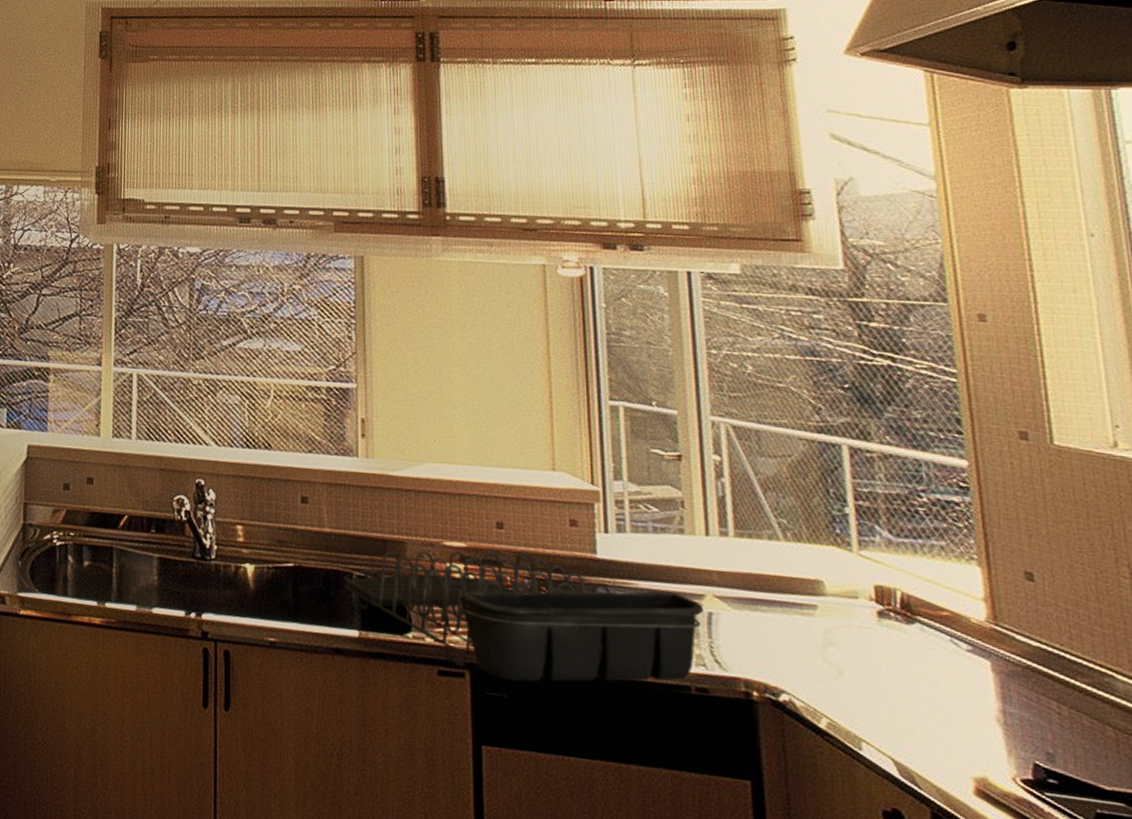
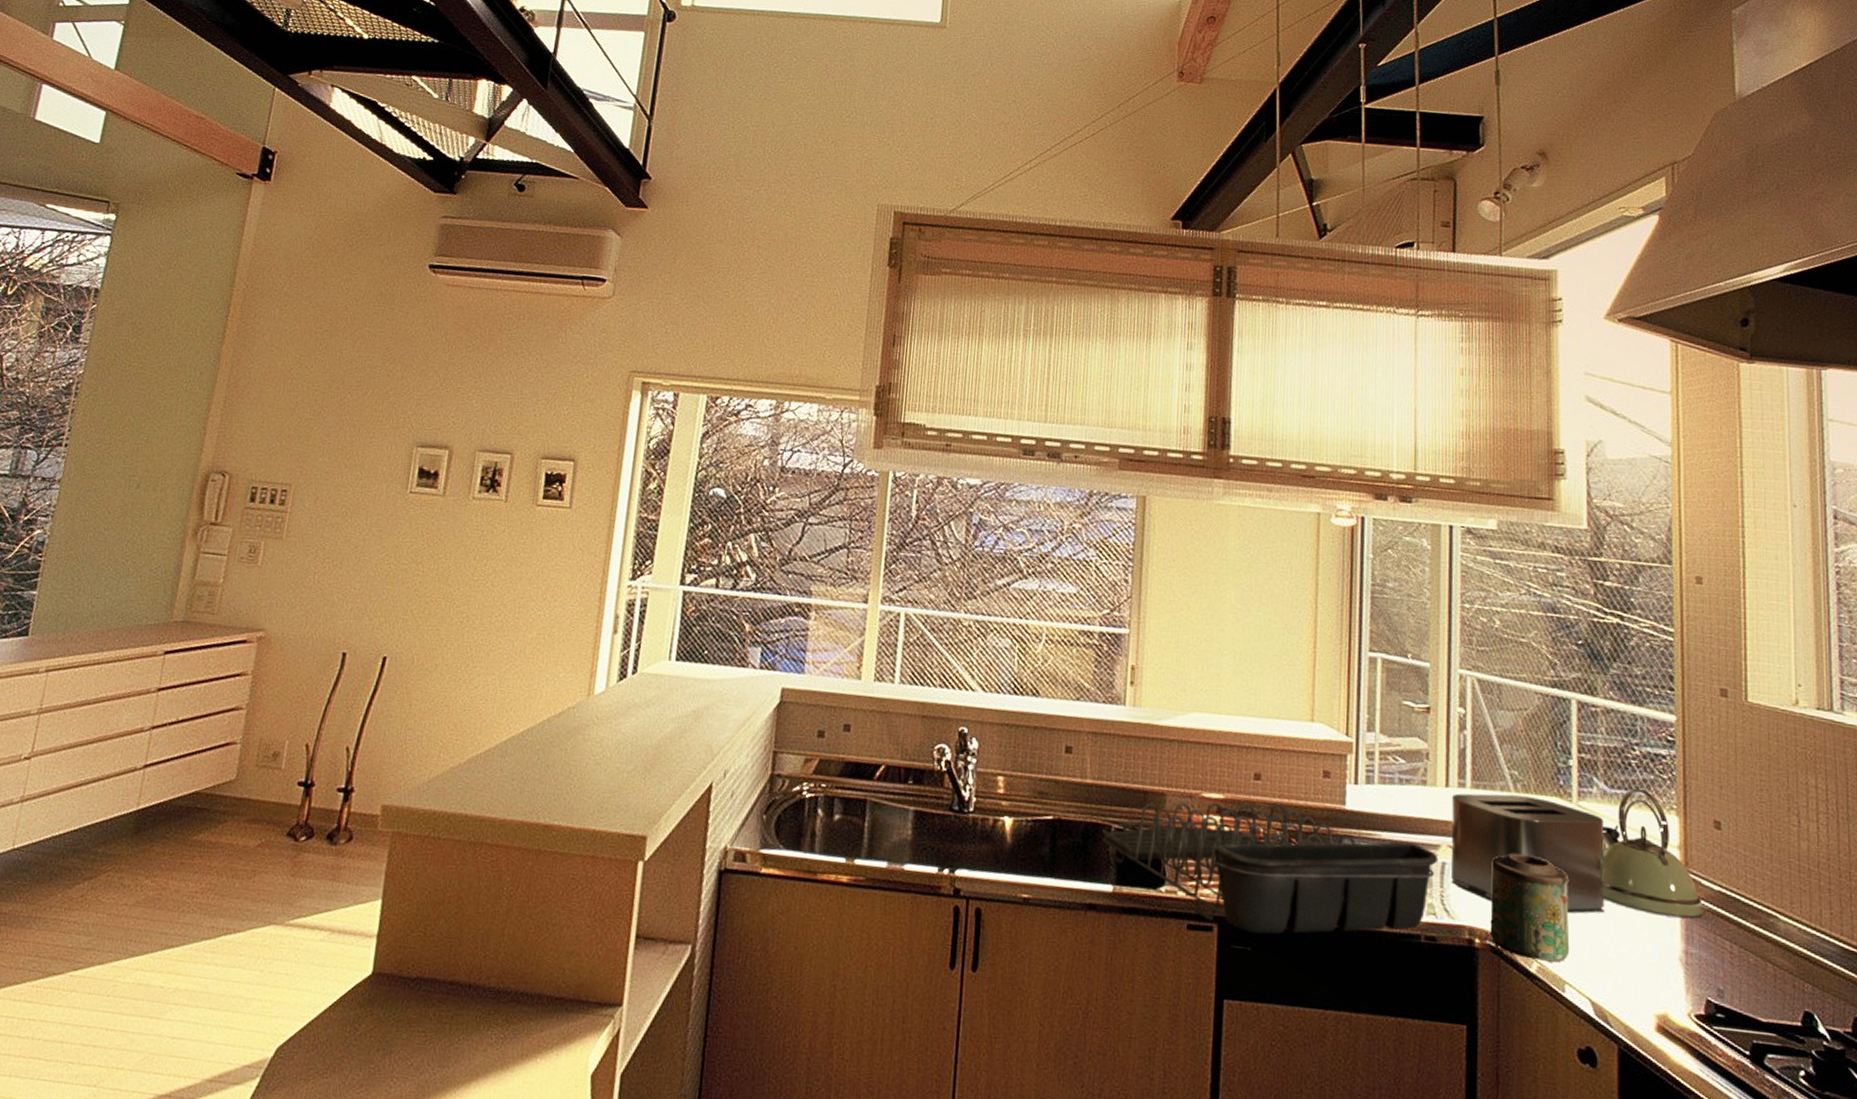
toaster: none [713,542,901,669] -> present [1450,793,1605,914]
canister: none [764,604,864,719] -> present [1490,853,1570,963]
kettle: none [891,537,1023,677] -> present [1602,788,1704,919]

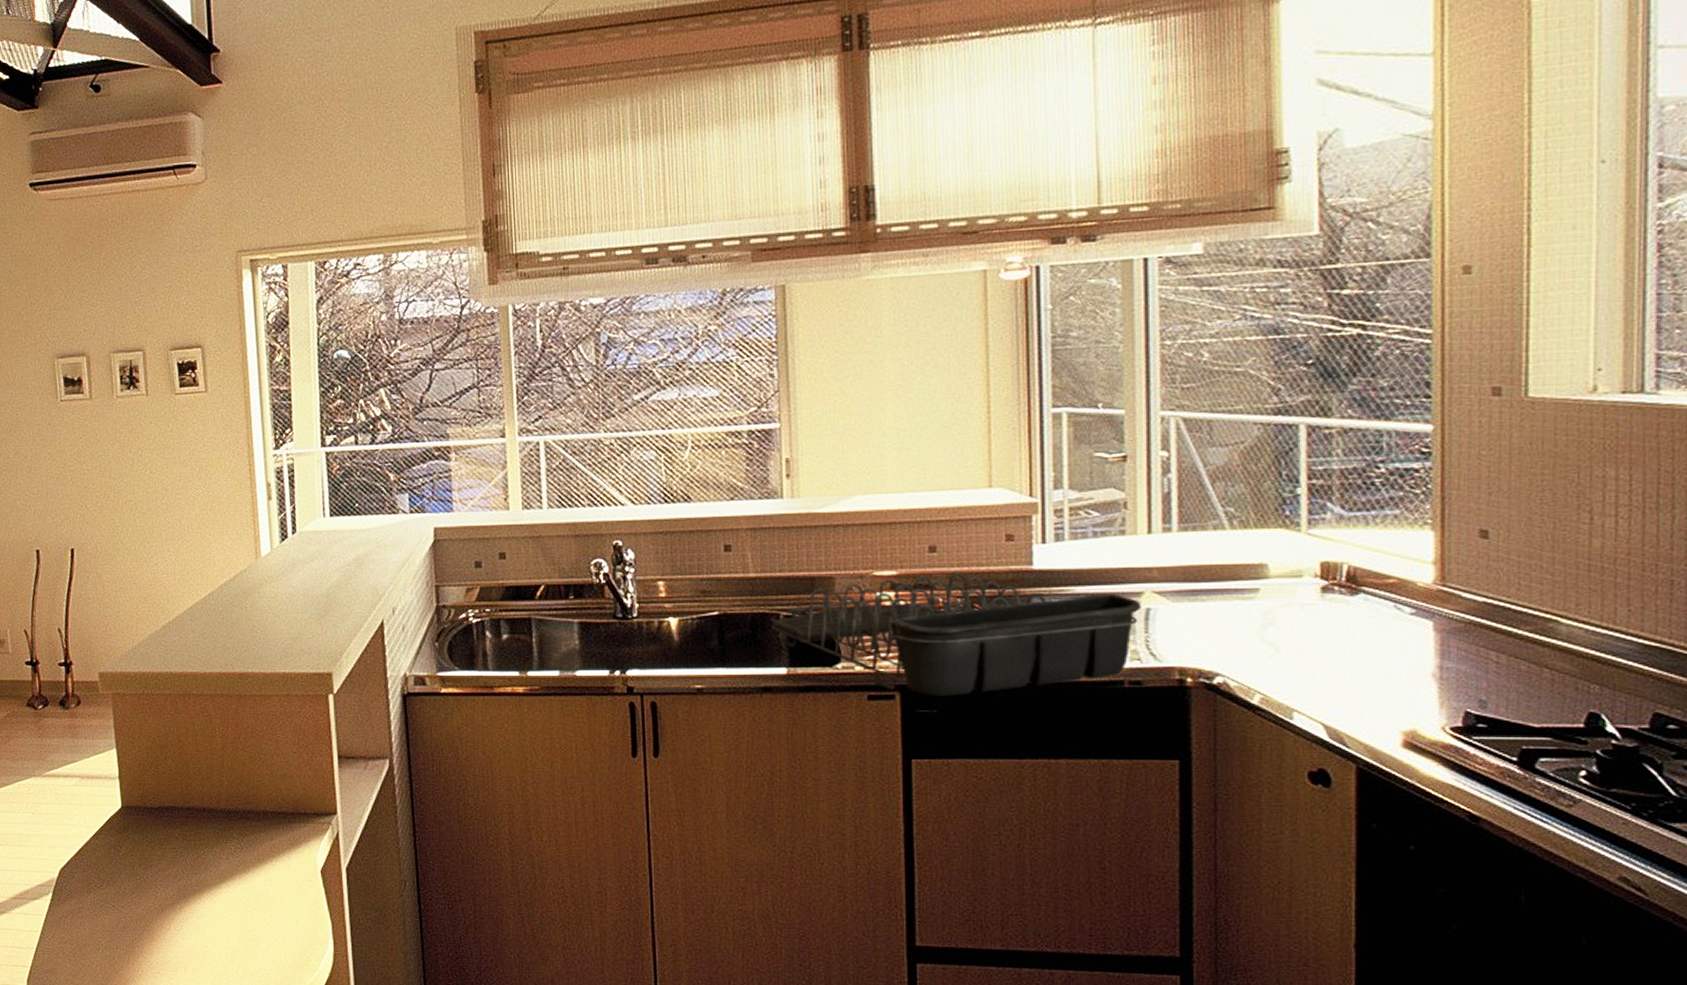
toaster: present [1450,793,1605,914] -> none [1155,532,1341,644]
canister: present [1490,853,1570,963] -> none [1204,590,1299,692]
kettle: present [1602,788,1704,919] -> none [1338,507,1465,634]

